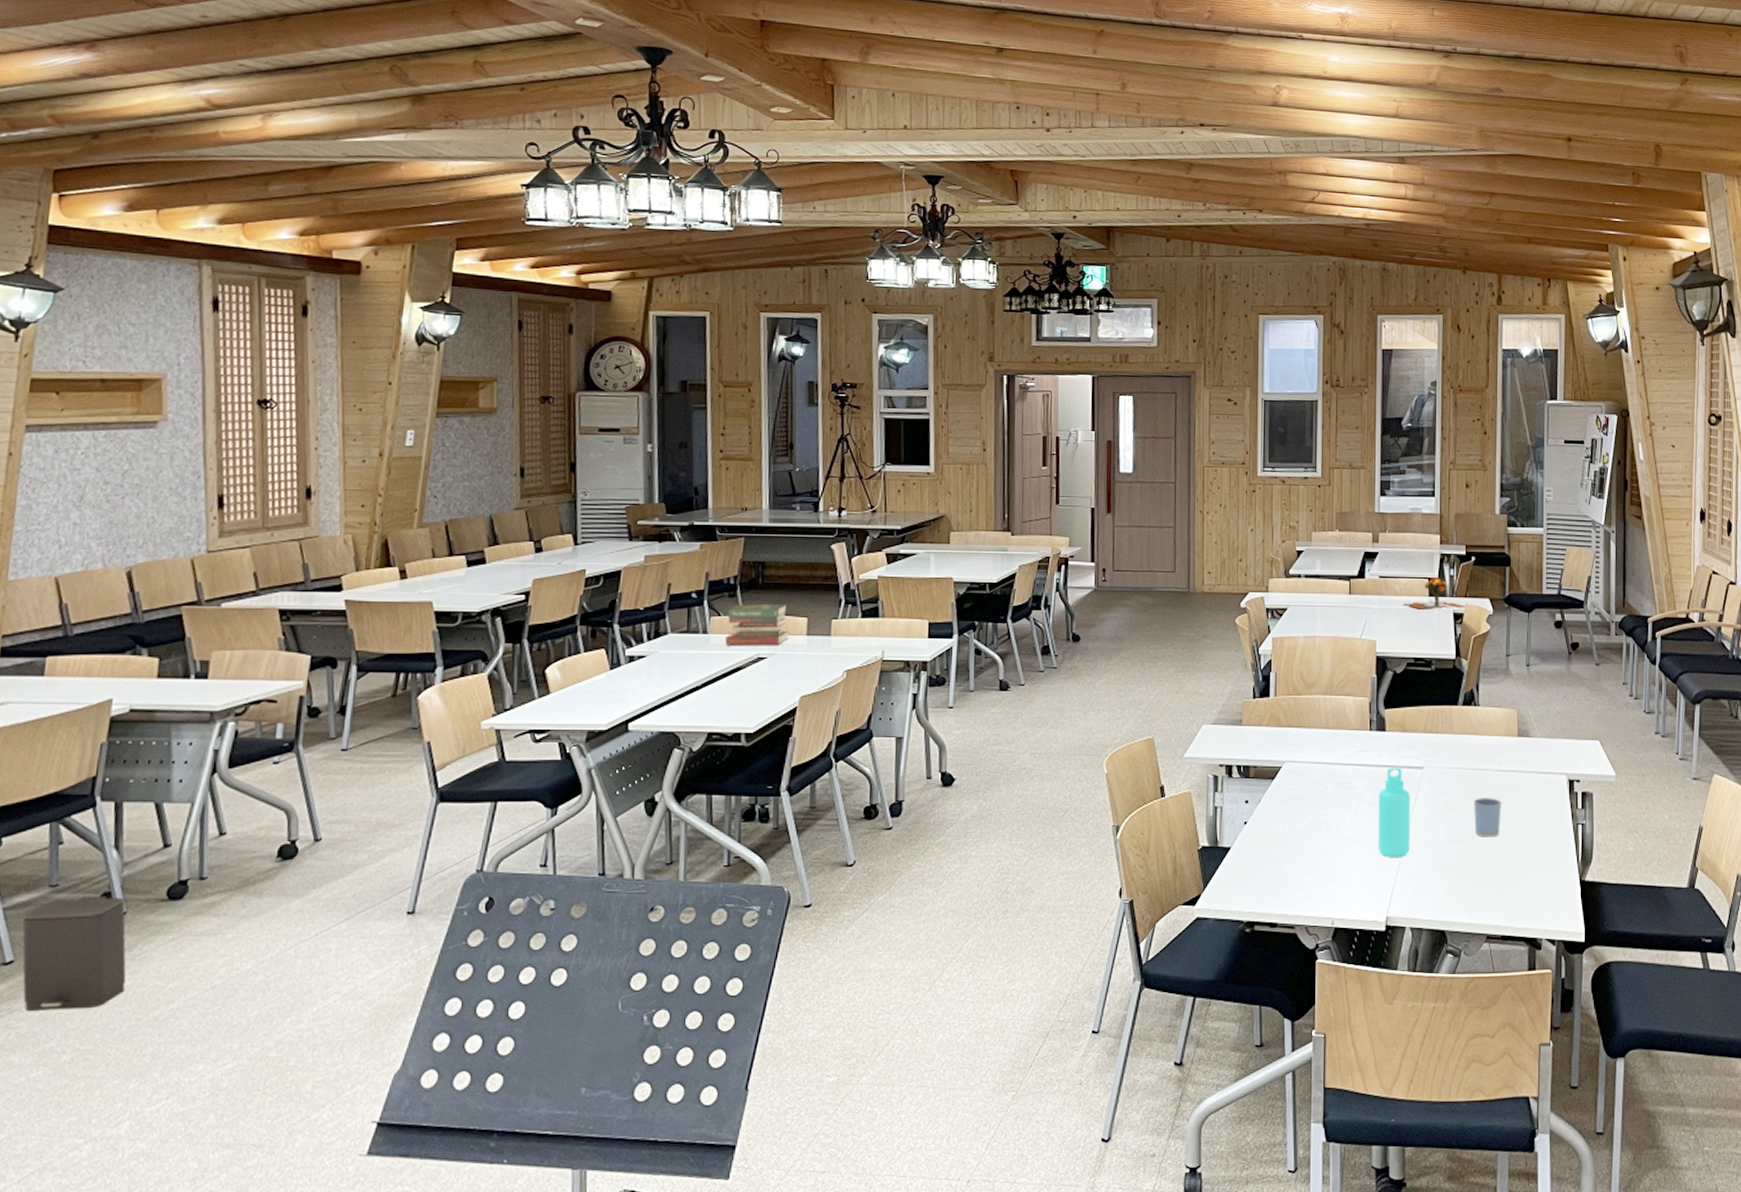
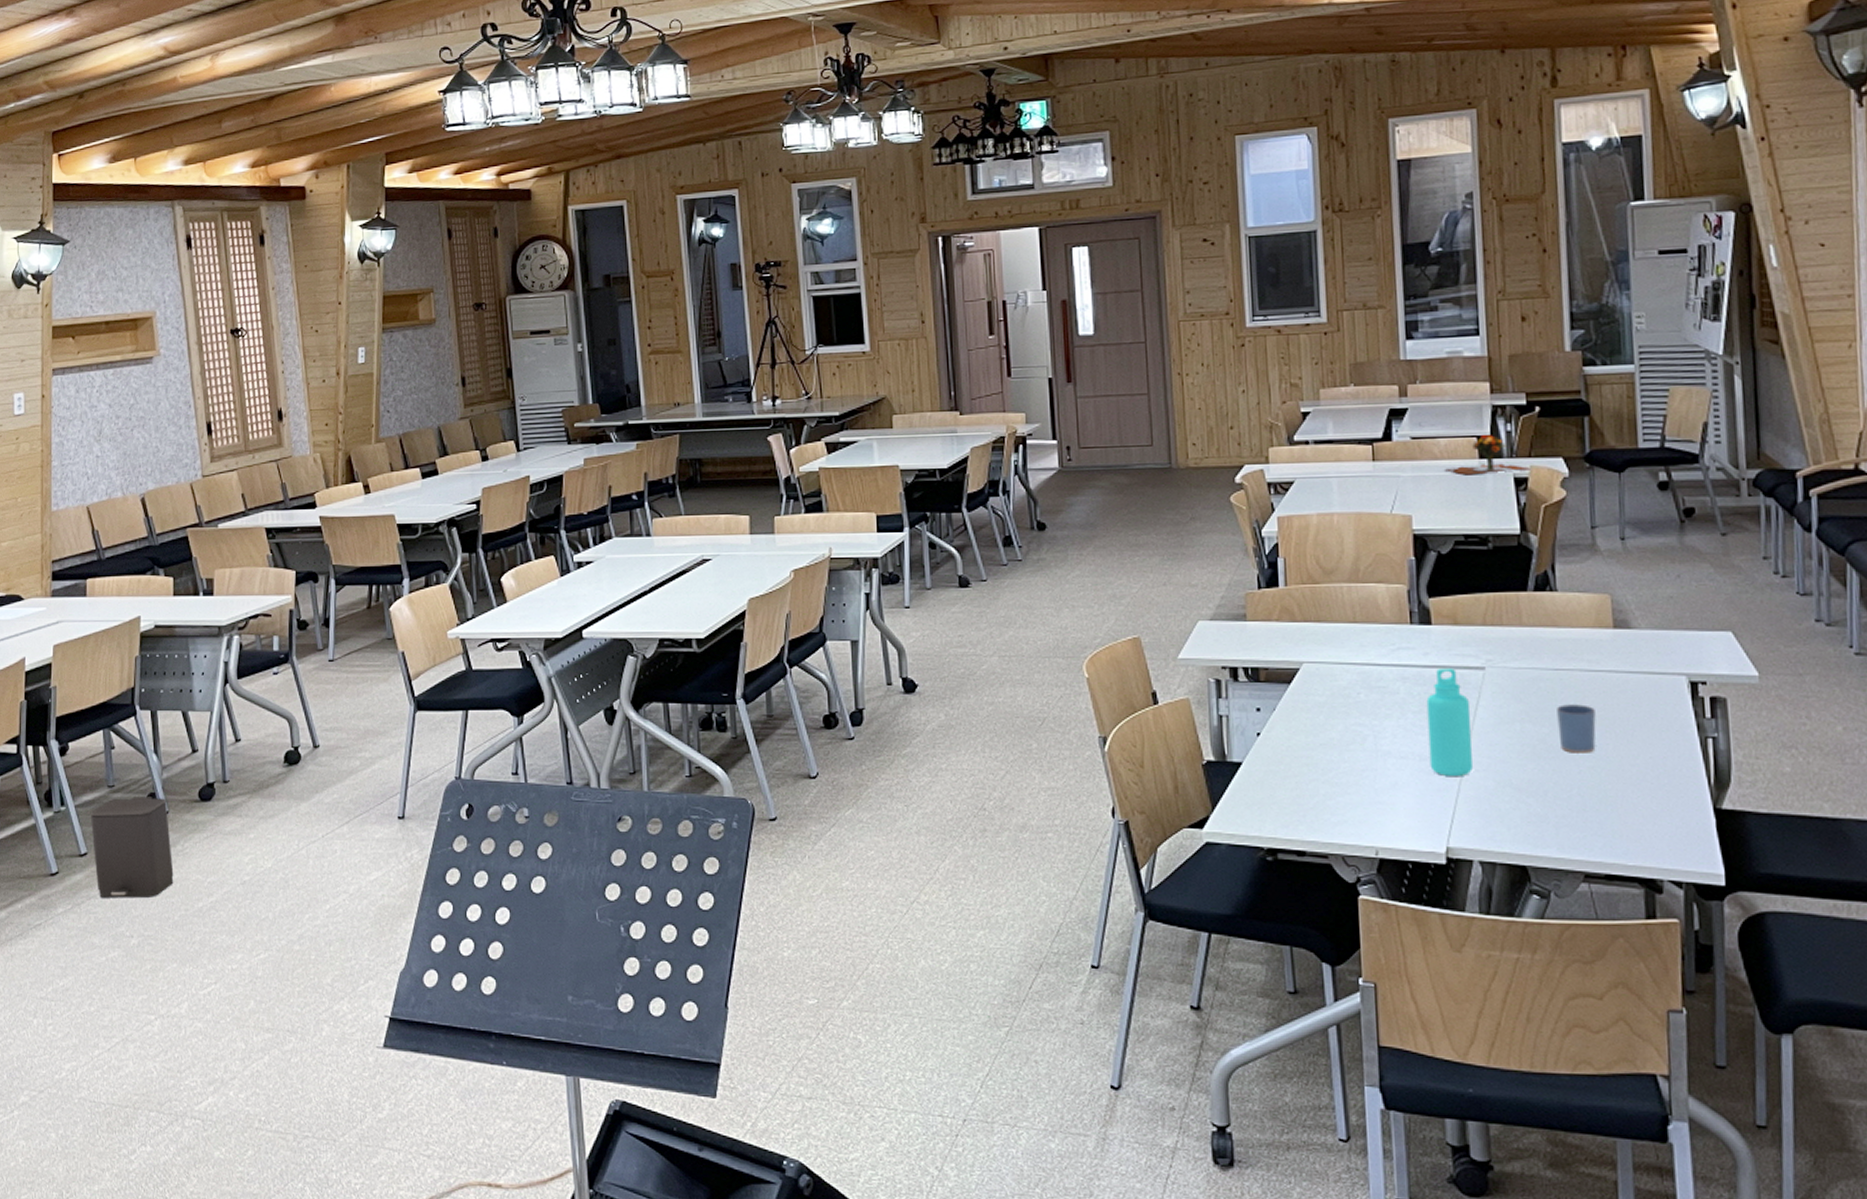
books: present [725,603,789,646] -> none [669,501,732,548]

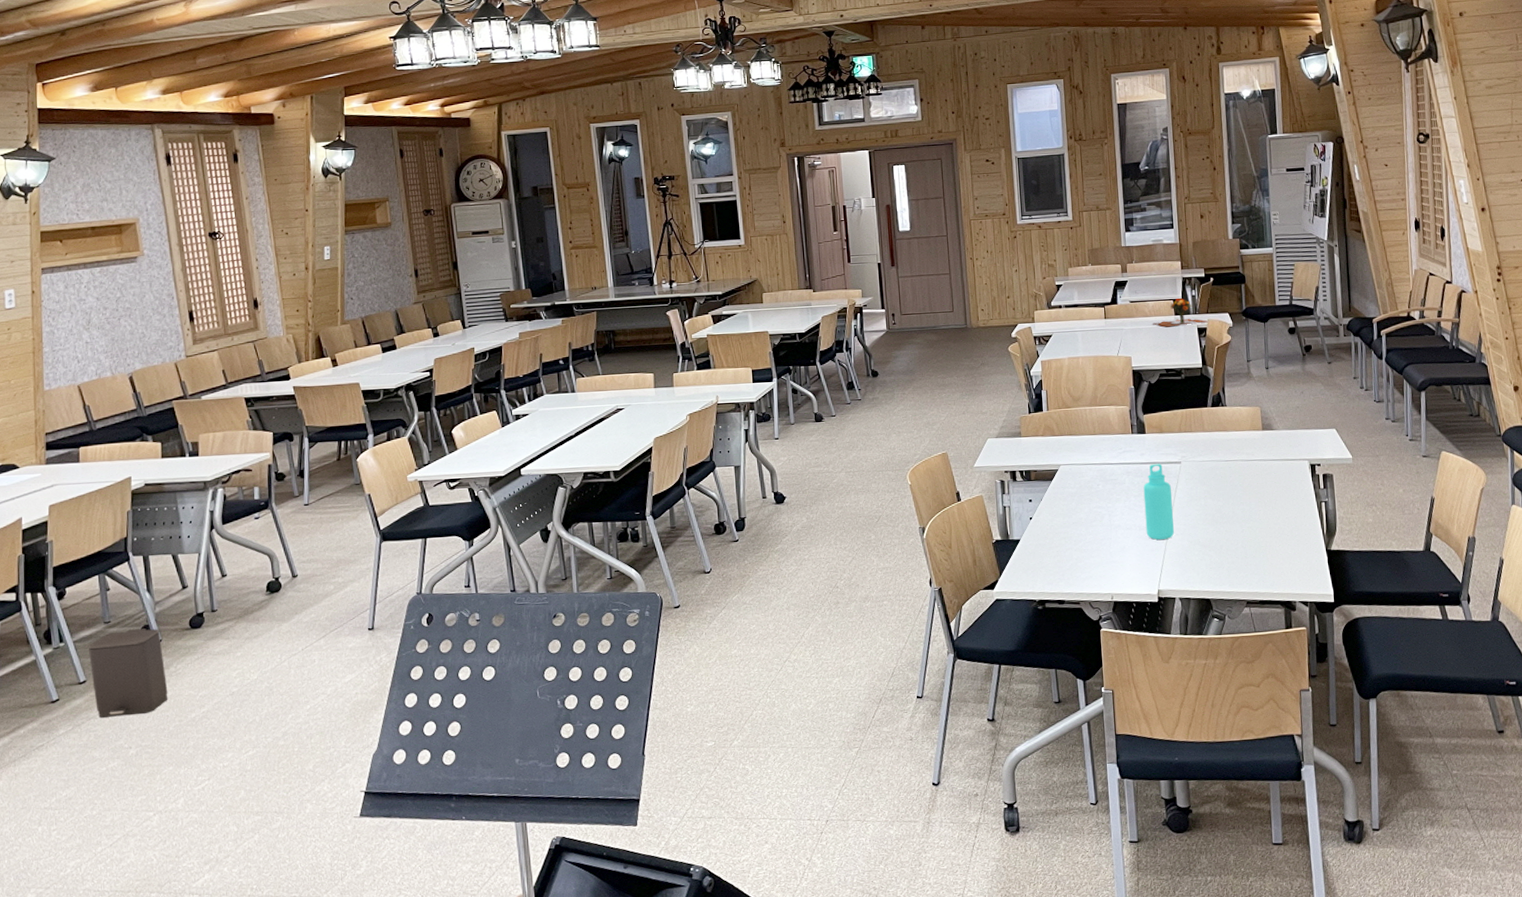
mug: present [1557,704,1596,753] -> none [1227,484,1253,518]

